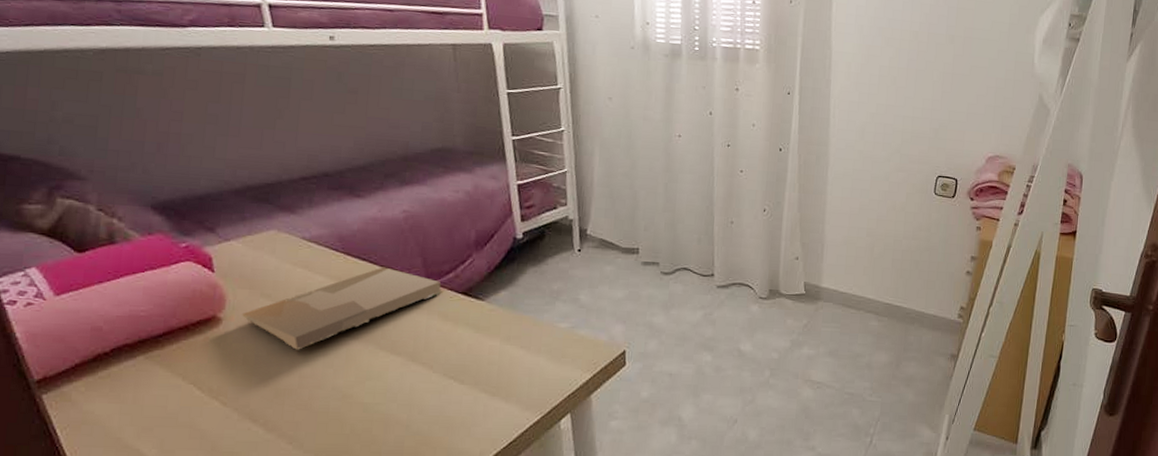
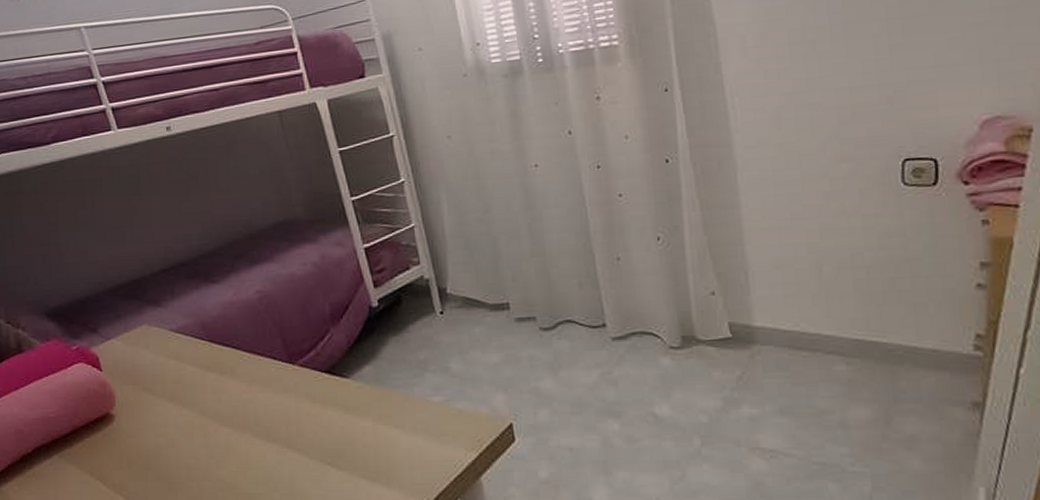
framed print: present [242,267,441,350] -> none [130,351,305,442]

